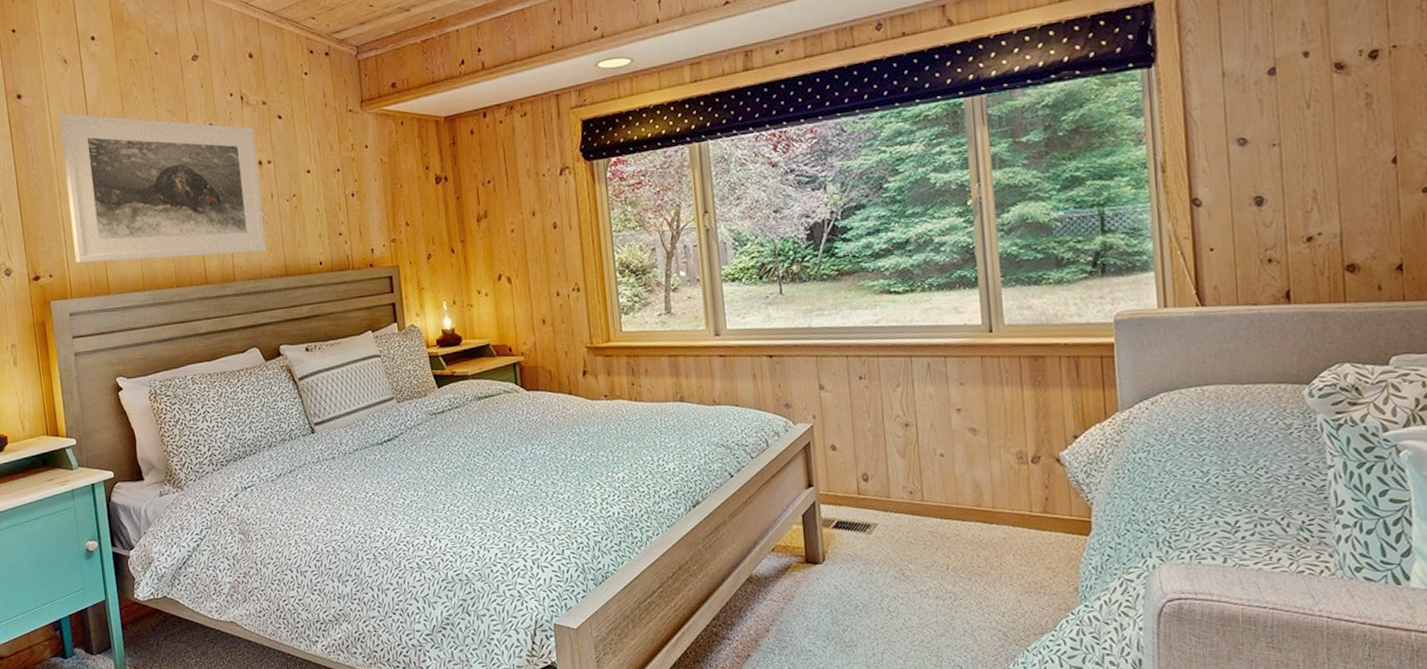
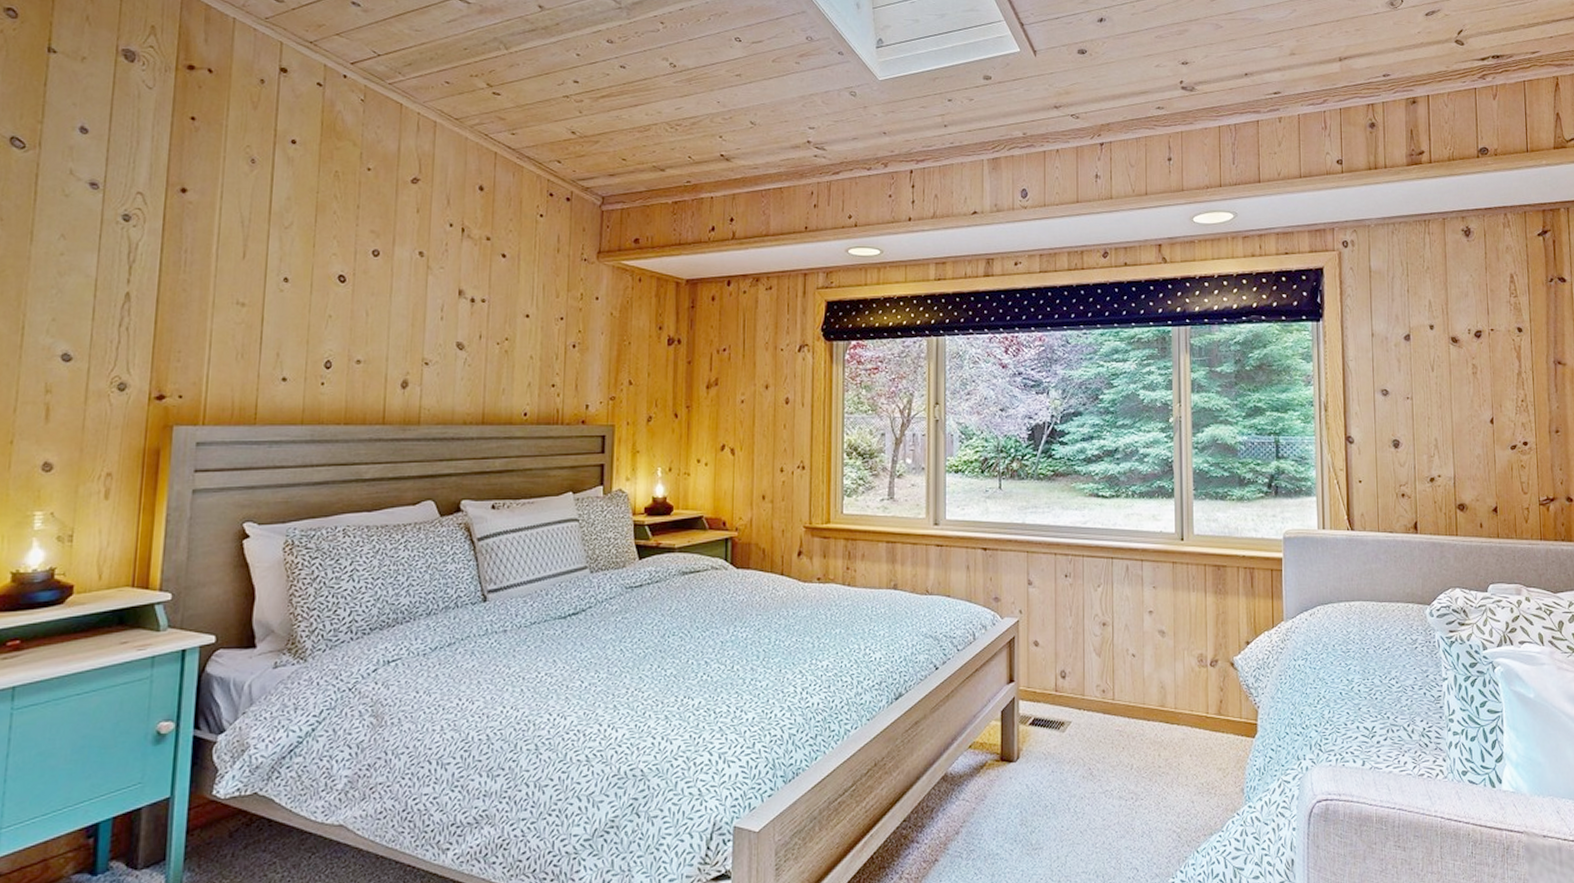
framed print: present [59,113,267,264] -> none [218,216,470,395]

